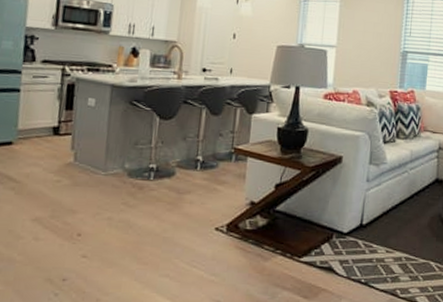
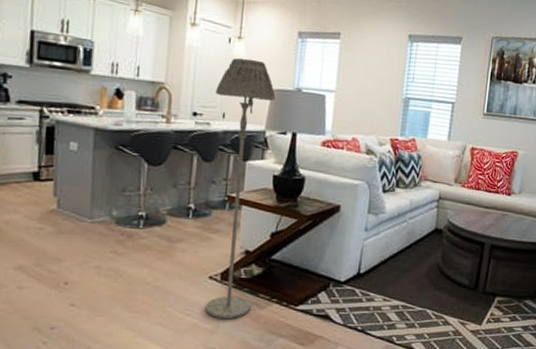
floor lamp: none [211,17,280,271] -> present [205,58,276,319]

